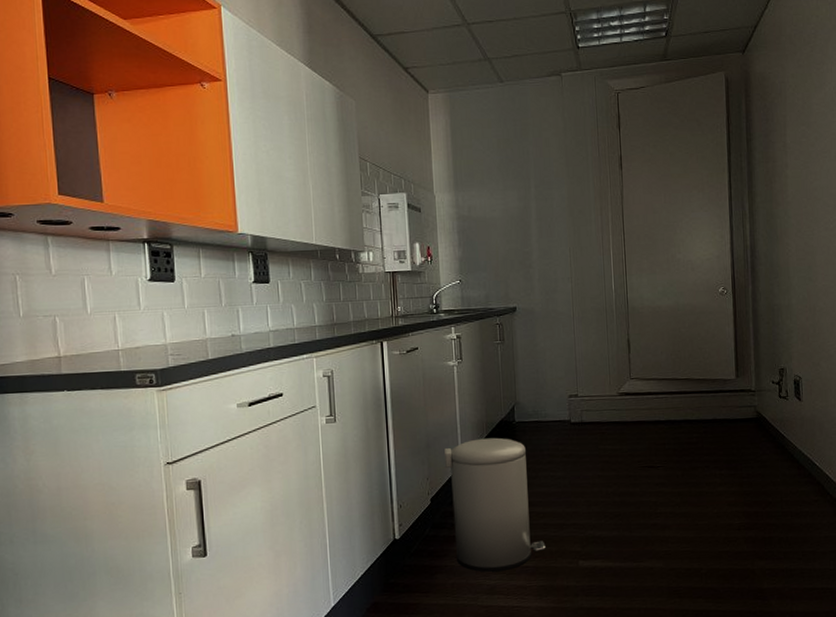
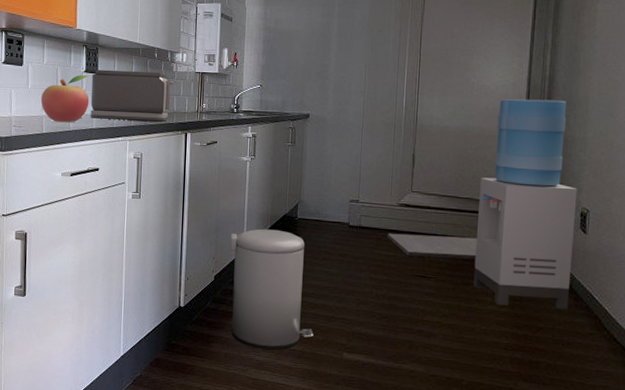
fruit: none [201,285,263,345] -> present [40,74,89,123]
toaster: none [262,275,361,336] -> present [90,69,174,122]
door mat: none [610,419,701,447] -> present [387,233,477,260]
water cooler: none [697,269,792,485] -> present [473,99,578,309]

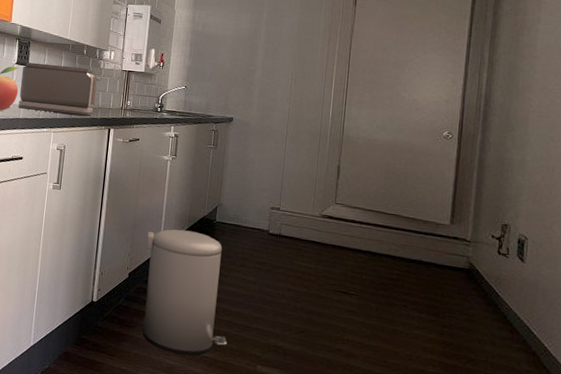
door mat: present [387,233,477,260] -> none [308,244,404,280]
water cooler: present [473,99,578,309] -> none [398,115,515,342]

